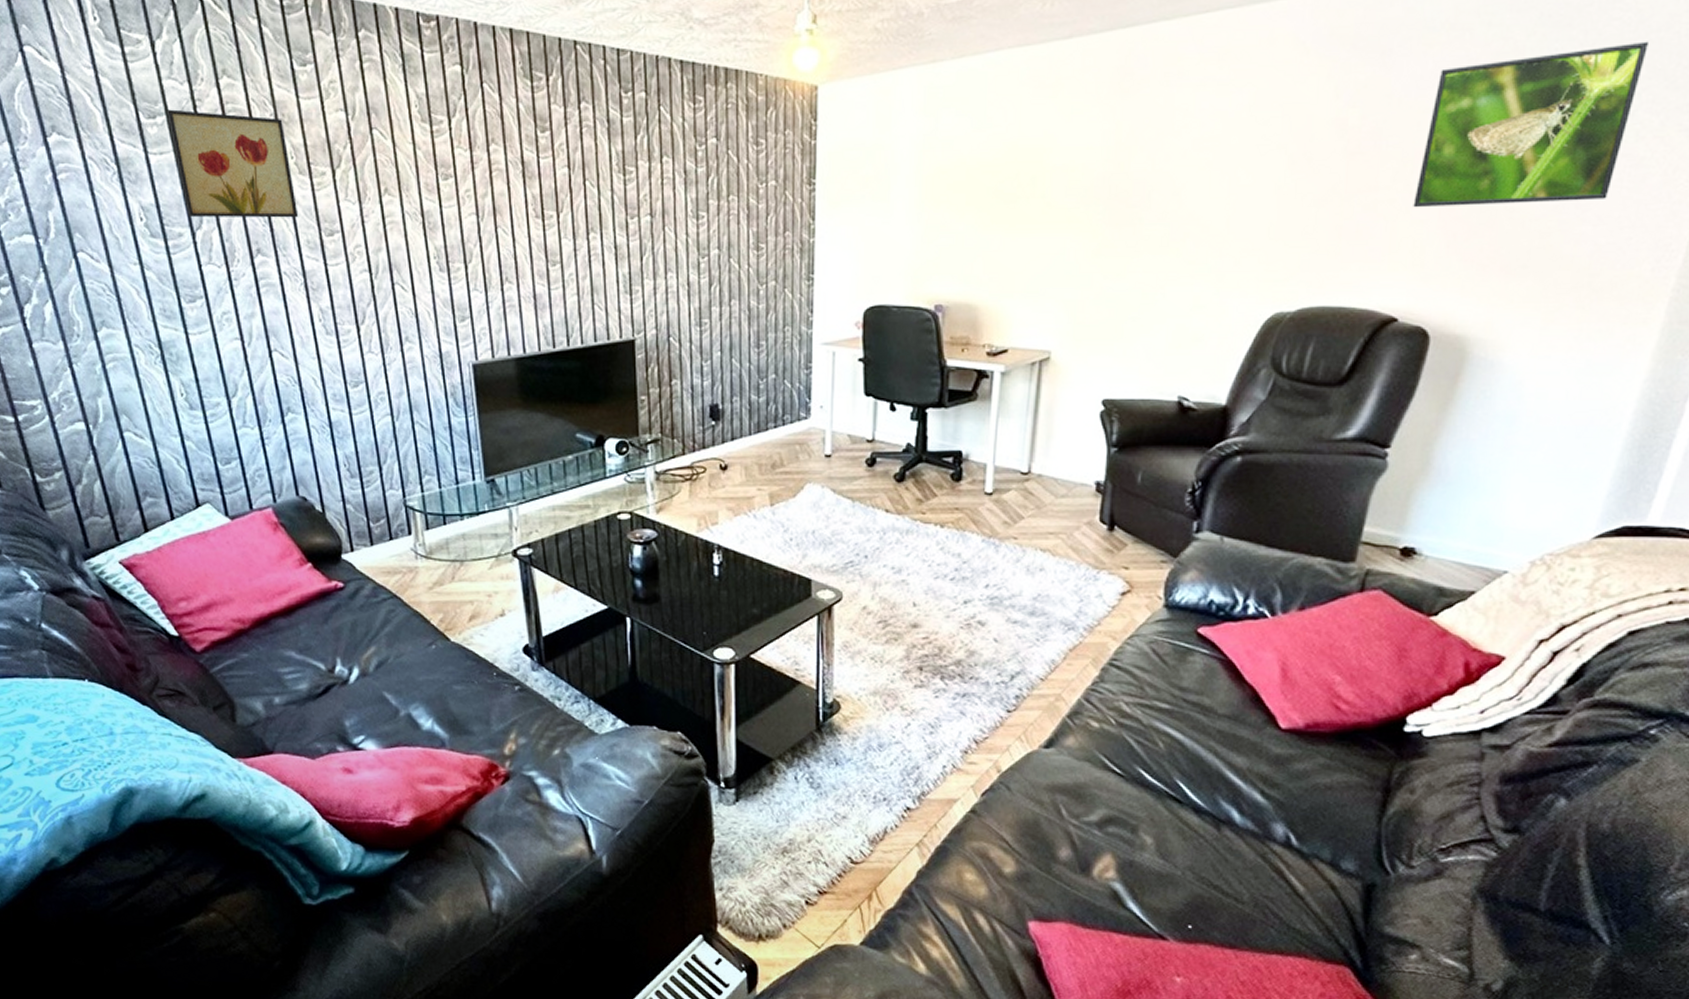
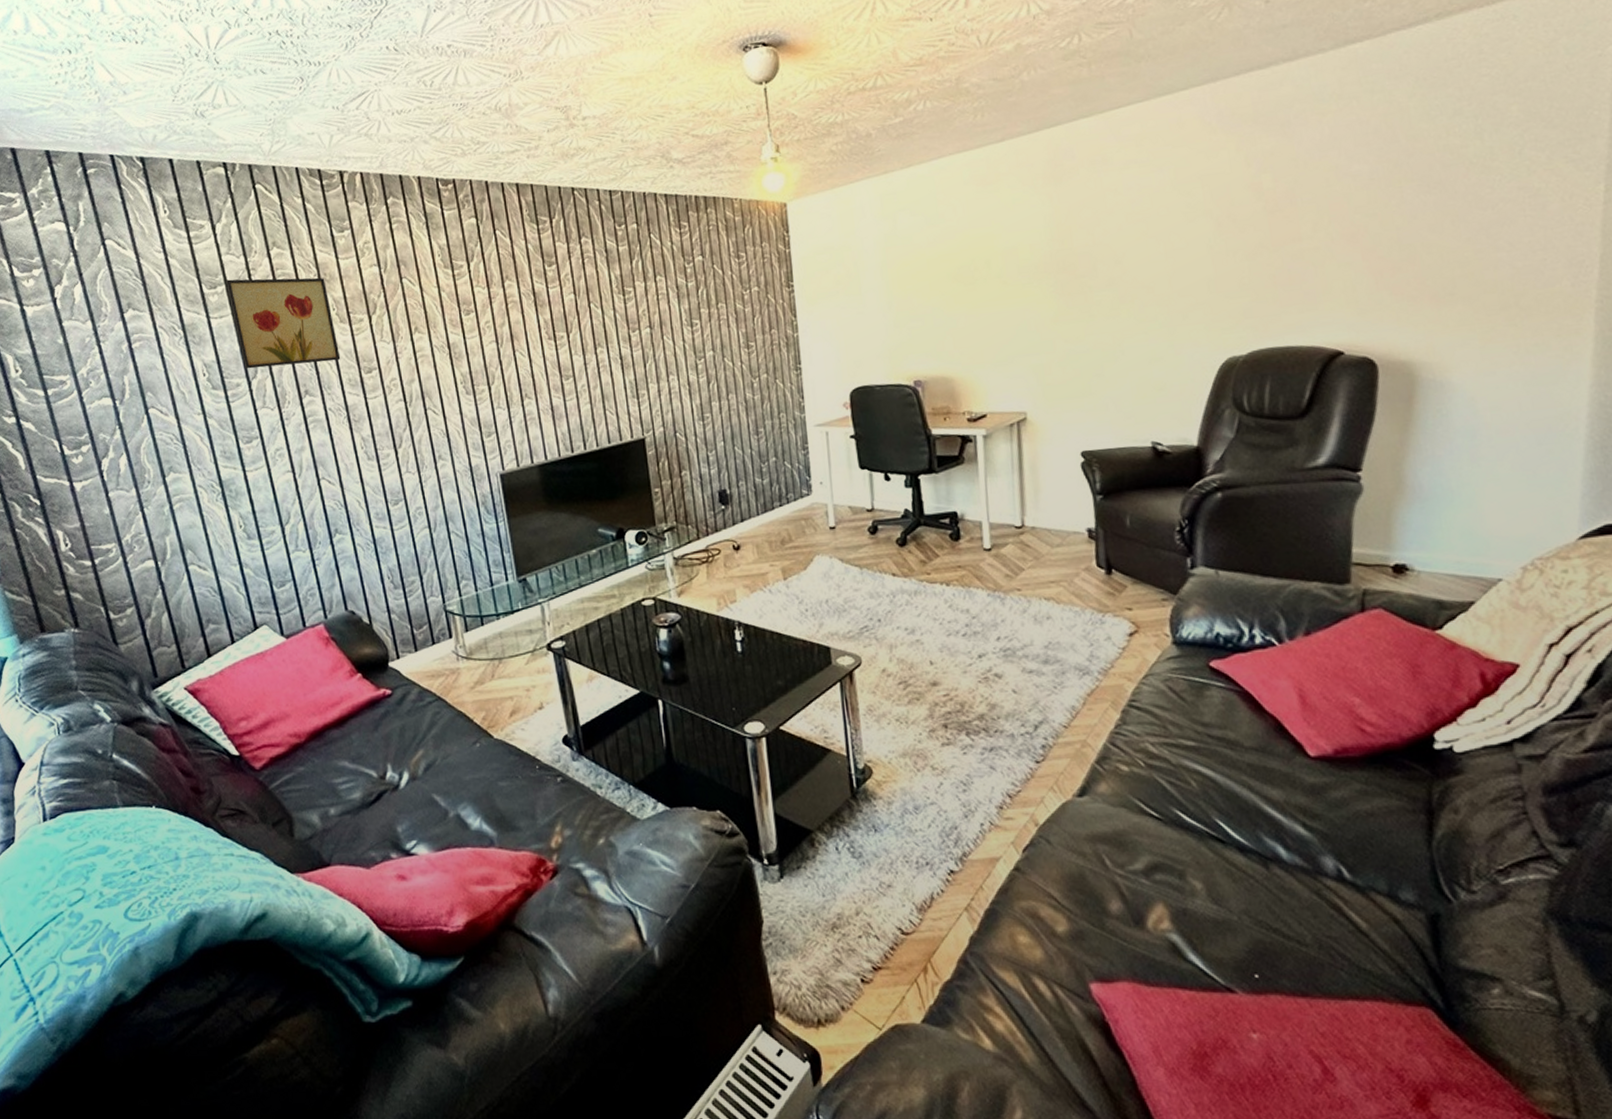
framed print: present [1413,41,1648,208] -> none [1336,91,1520,253]

